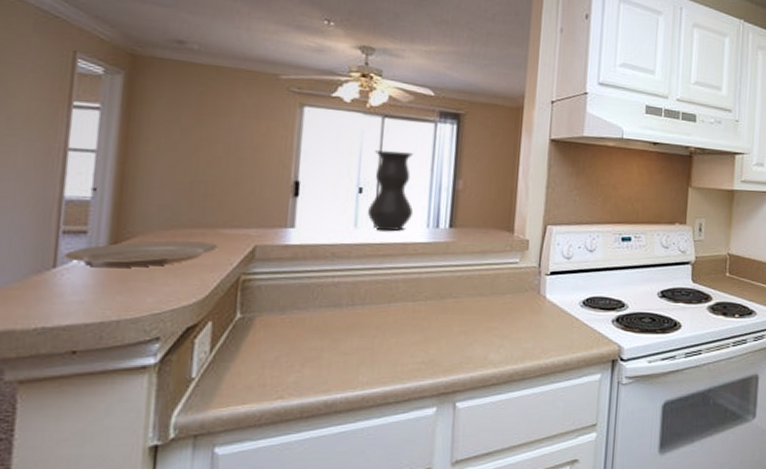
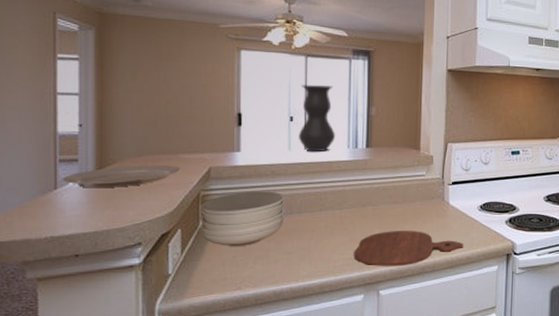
bowl: none [237,276,346,345] -> present [200,191,285,247]
cutting board: none [427,329,562,374] -> present [354,231,464,267]

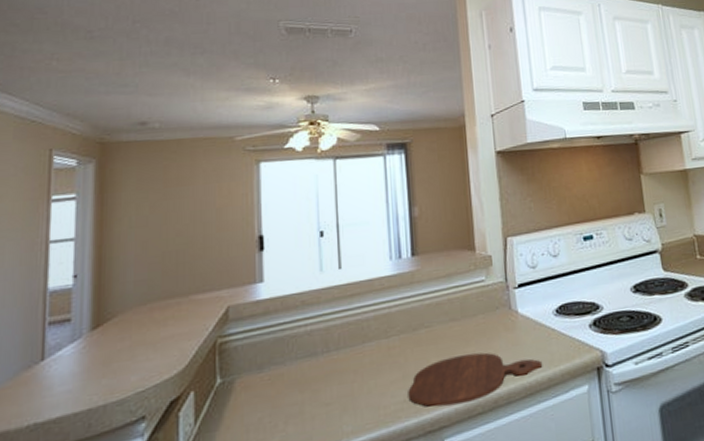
plate: present [61,165,181,189] -> none [50,310,194,354]
bowl: present [200,191,285,247] -> none [218,326,320,406]
vase: present [299,85,335,152] -> none [331,189,374,272]

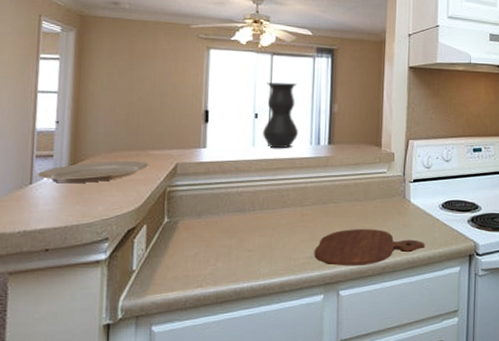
plate: none [50,310,194,354] -> present [36,161,149,184]
vase: none [331,189,374,272] -> present [263,82,298,149]

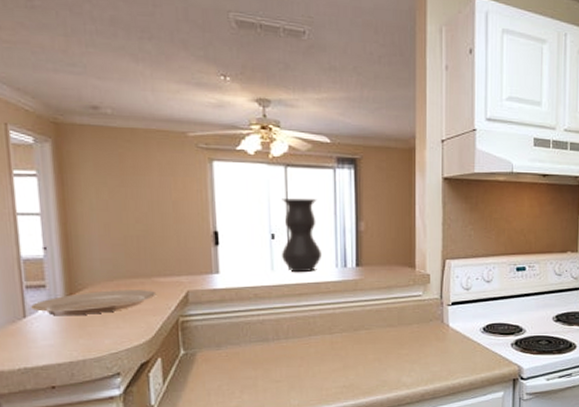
cutting board: present [314,229,425,267] -> none [347,356,466,395]

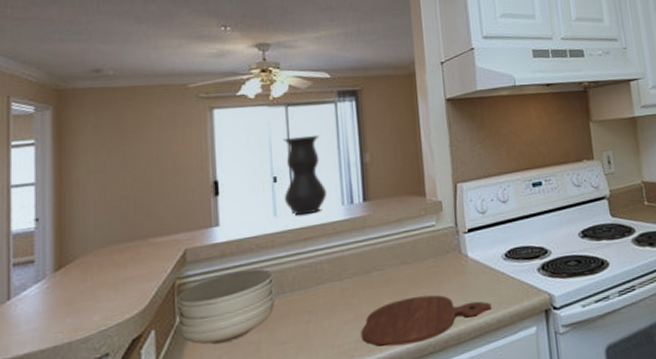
plate: present [30,290,157,316] -> none [15,252,152,294]
bowl: none [180,316,271,376] -> present [177,269,276,345]
cutting board: none [347,356,466,395] -> present [361,295,492,347]

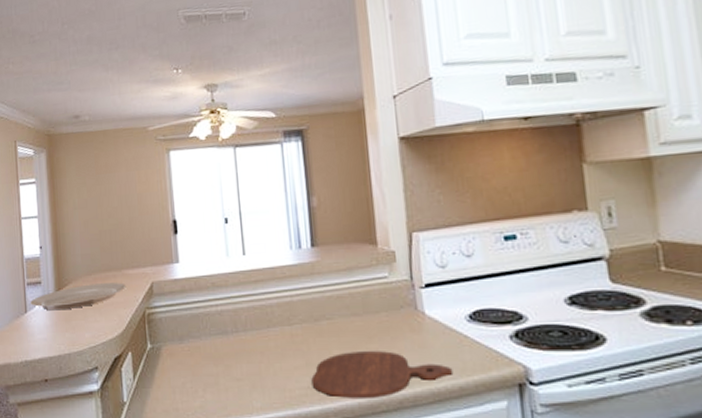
plate: none [15,252,152,294] -> present [30,282,126,311]
bowl: present [177,269,276,345] -> none [147,306,230,372]
vase: present [283,135,326,216] -> none [233,177,275,258]

